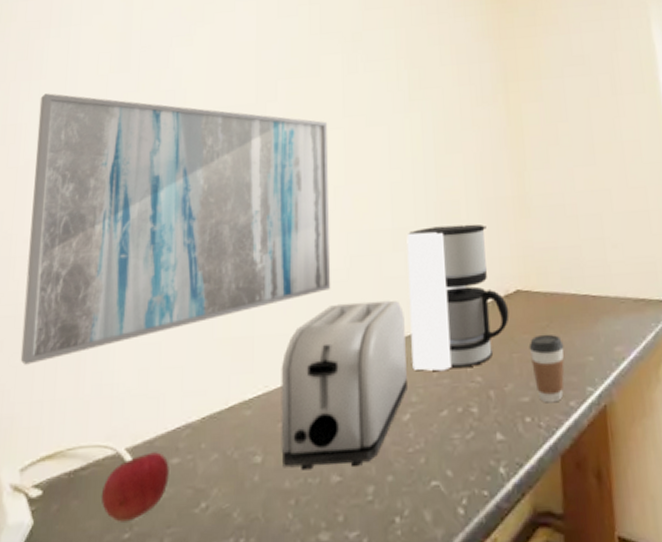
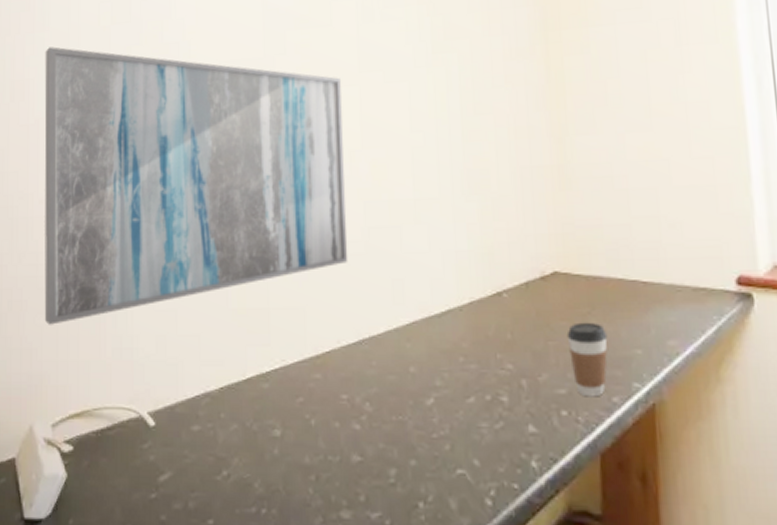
apple: present [102,452,169,522] -> none [128,418,191,483]
toaster: present [281,300,407,471] -> none [298,277,431,448]
coffee maker: present [407,224,510,372] -> none [430,196,545,356]

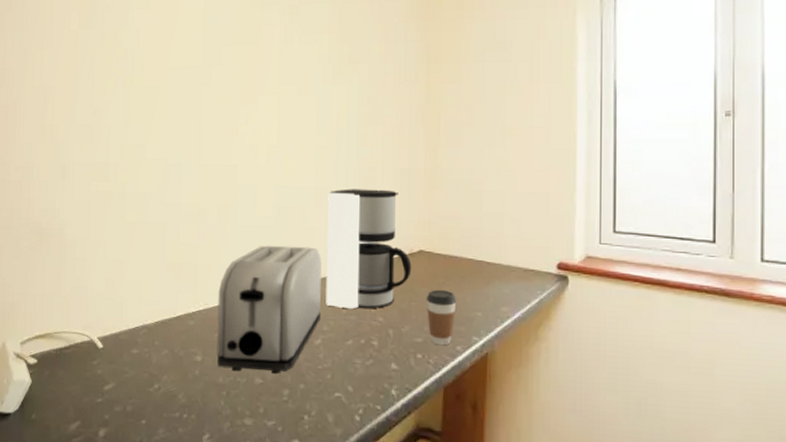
wall art: present [44,46,348,325] -> none [17,44,265,266]
toaster: none [298,277,431,448] -> present [216,245,322,374]
coffee maker: none [430,196,545,356] -> present [326,189,412,310]

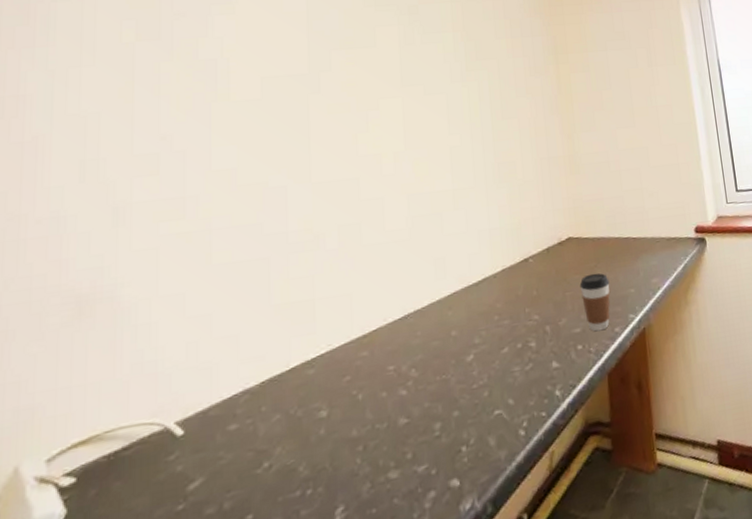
toaster: present [216,245,322,374] -> none [344,254,471,419]
coffee maker: present [326,189,412,310] -> none [467,181,562,315]

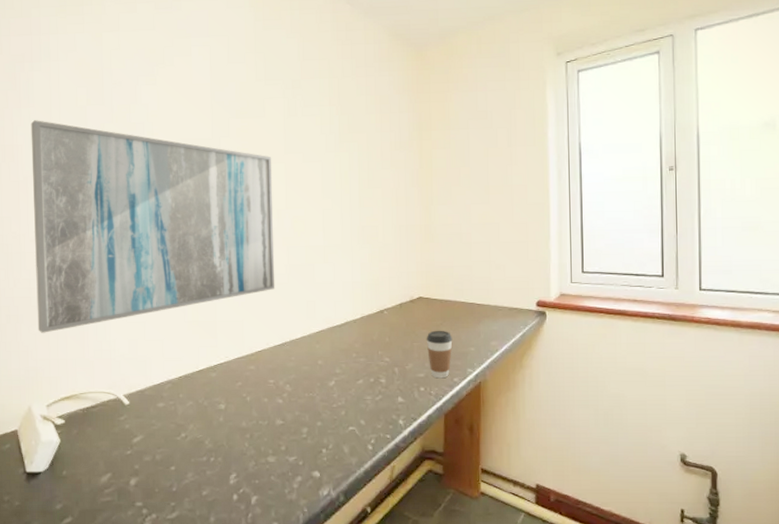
wall art: none [39,62,394,352] -> present [30,120,275,333]

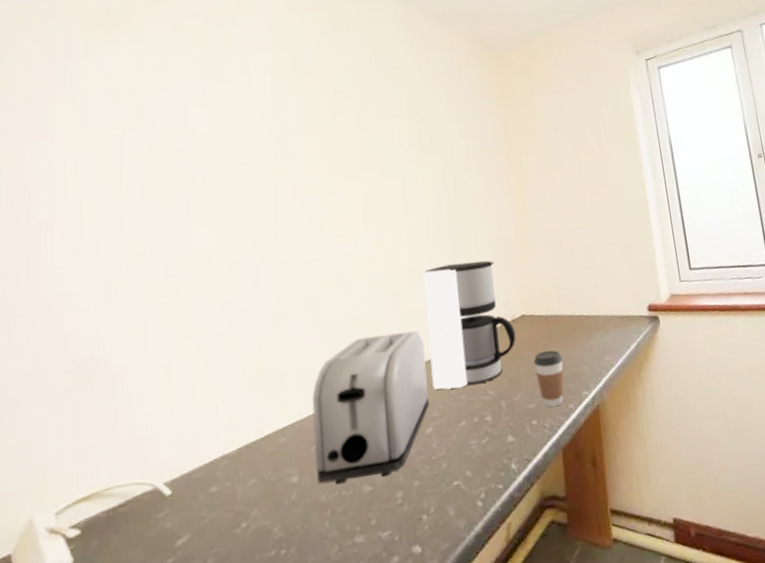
wall art: present [30,120,275,333] -> none [47,153,356,416]
toaster: none [237,299,333,416] -> present [312,331,429,485]
coffee maker: none [335,245,413,353] -> present [423,260,516,390]

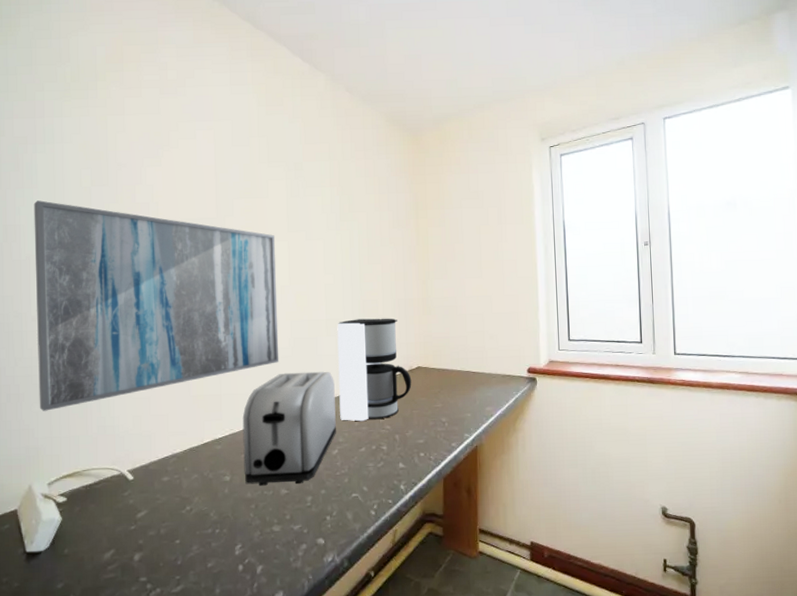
wall art: none [47,153,356,416] -> present [33,200,279,411]
coffee cup: present [533,350,564,408] -> none [425,397,450,444]

